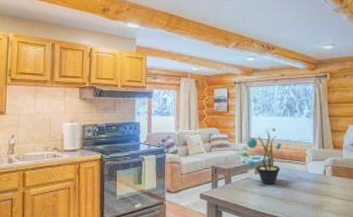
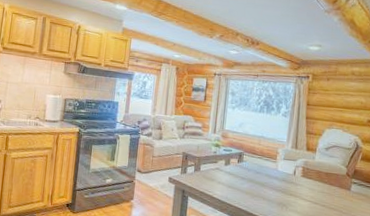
potted plant: present [246,128,281,185] -> none [217,123,254,178]

